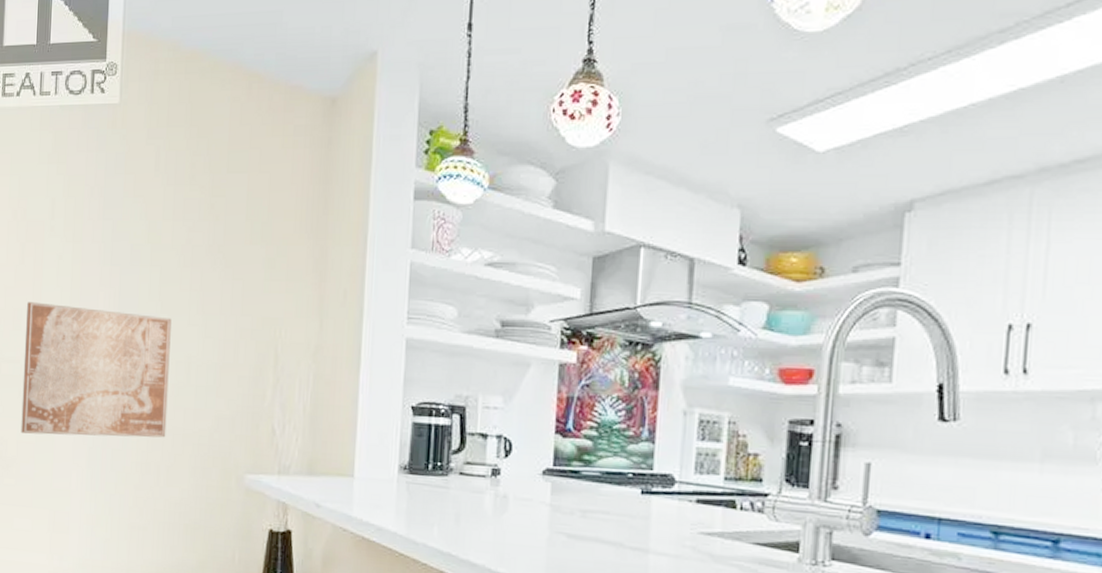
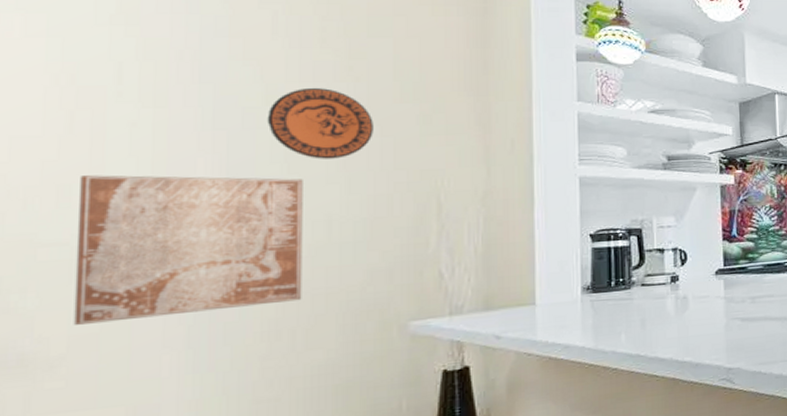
decorative plate: none [148,227,228,300] -> present [267,88,373,159]

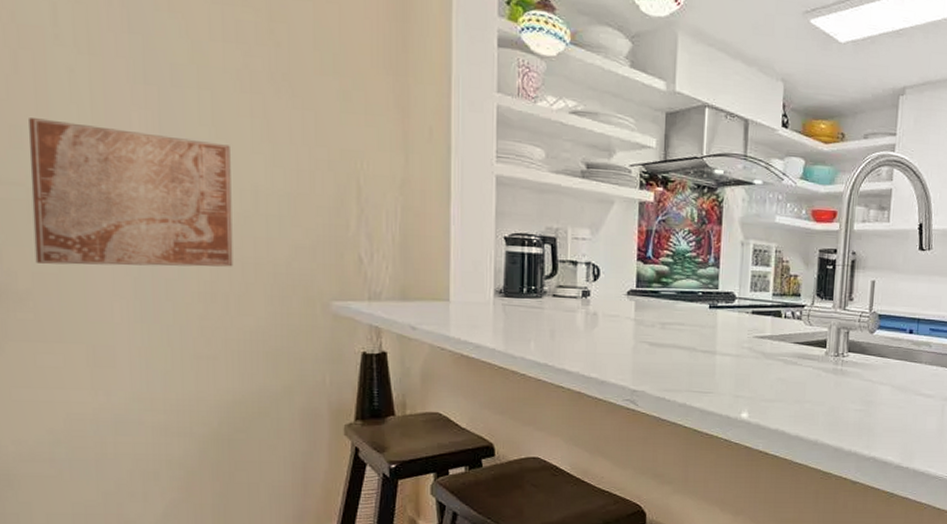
decorative plate: present [267,88,373,159] -> none [193,49,295,128]

